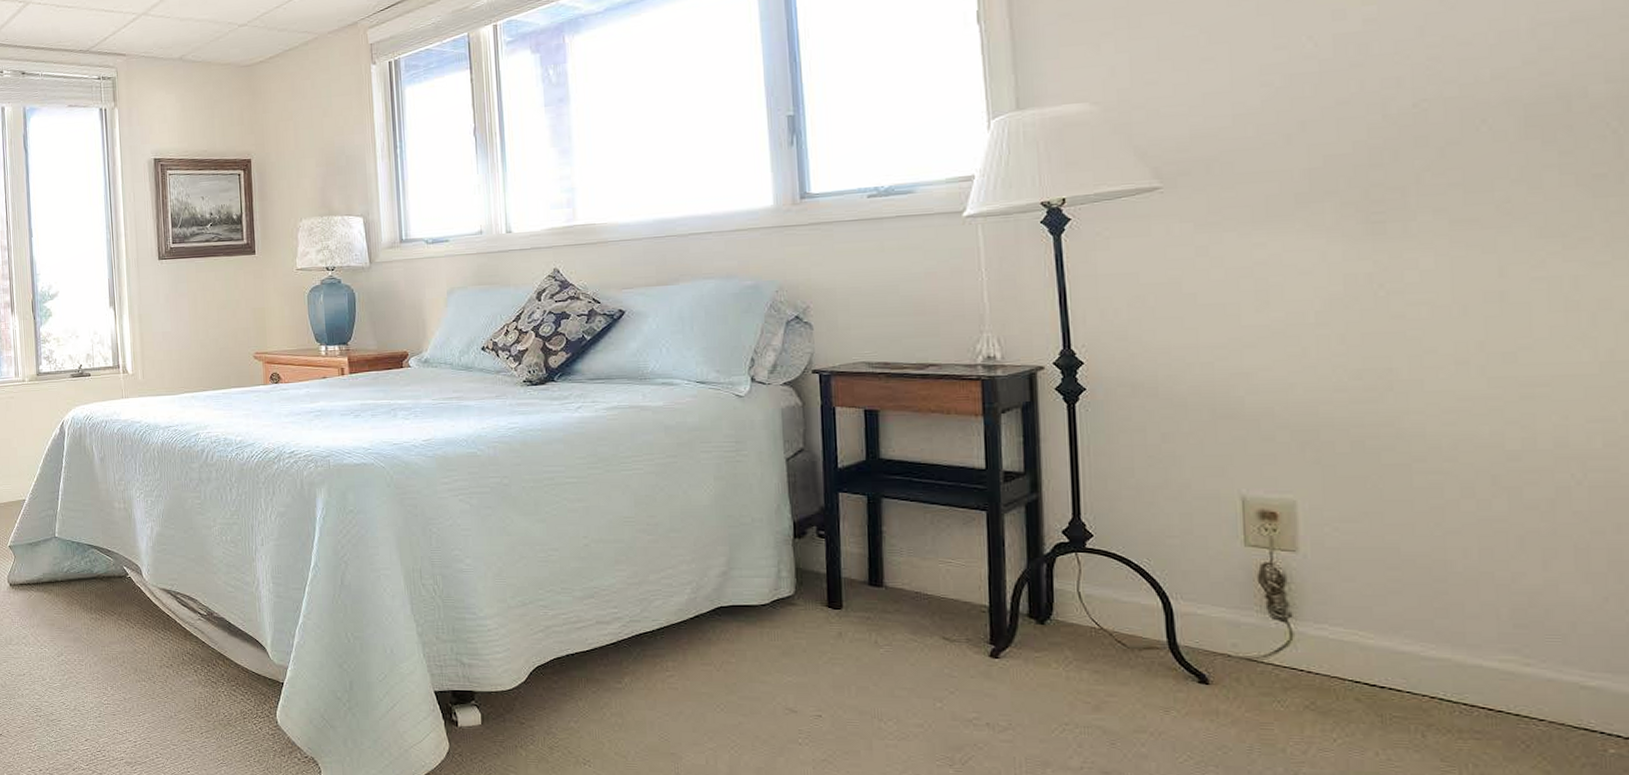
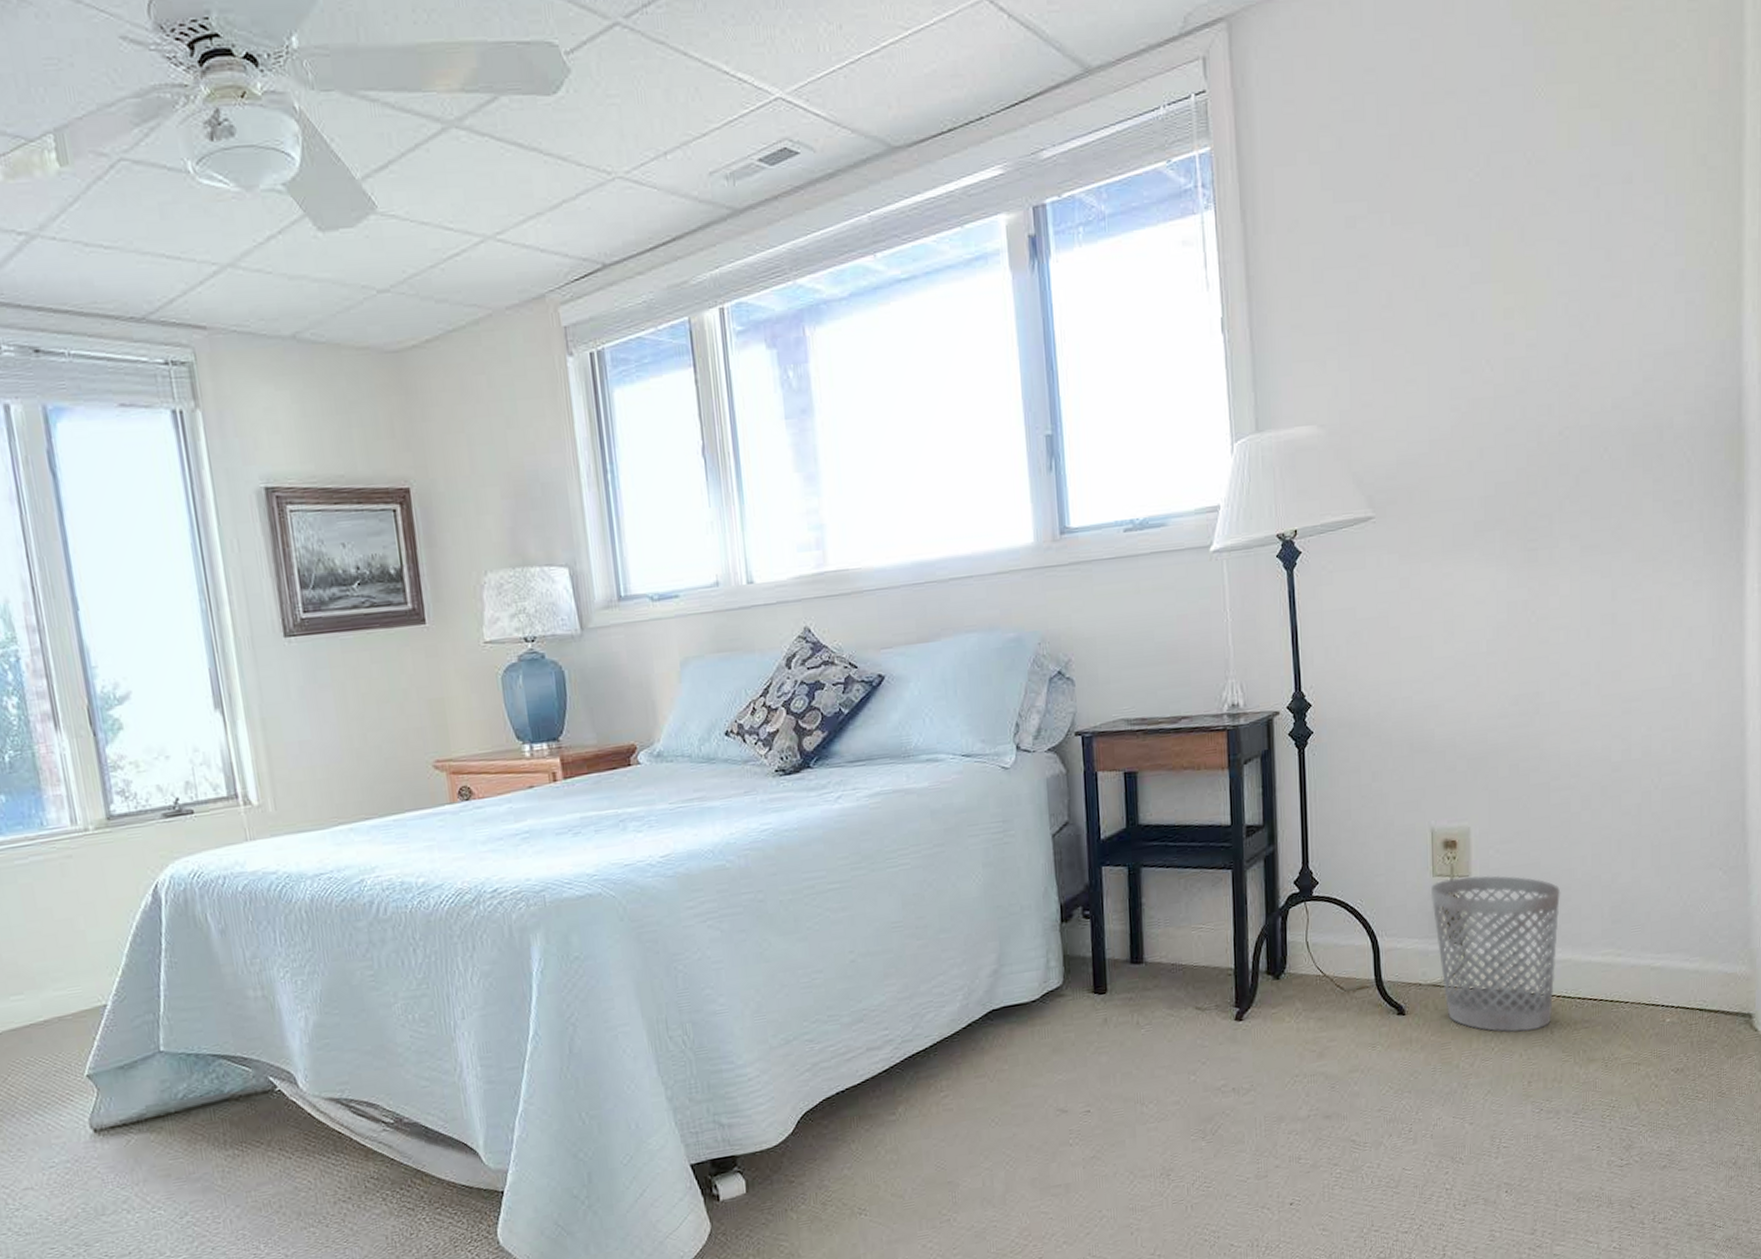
wastebasket: none [1241,551,1433,730] -> present [1430,875,1561,1033]

